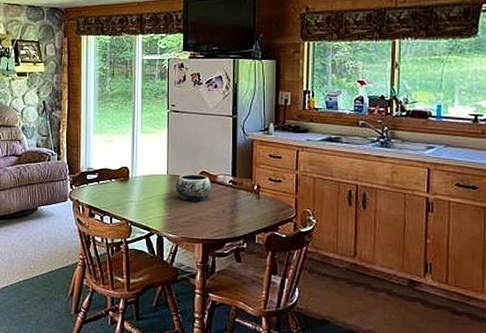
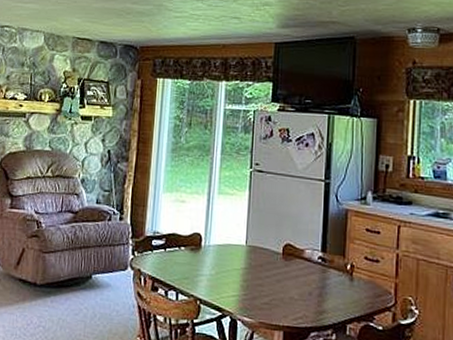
decorative bowl: present [175,174,212,202] -> none [254,245,298,280]

